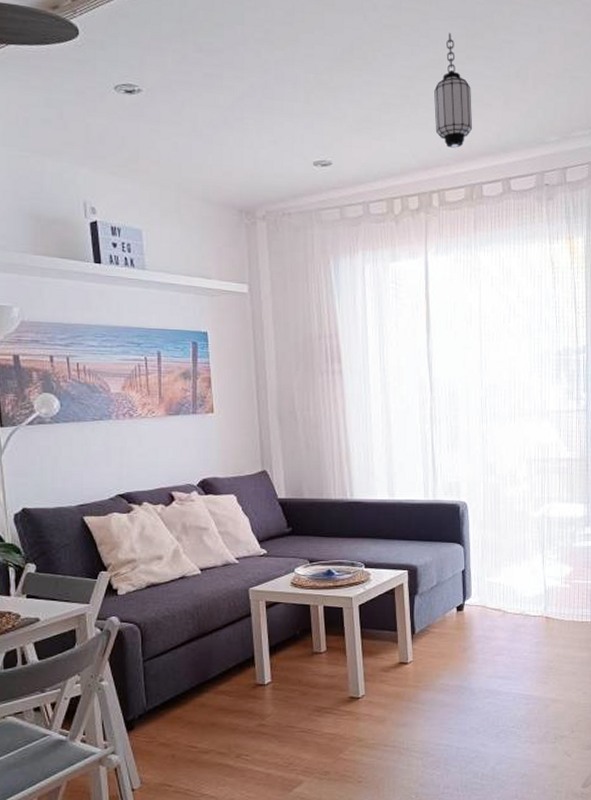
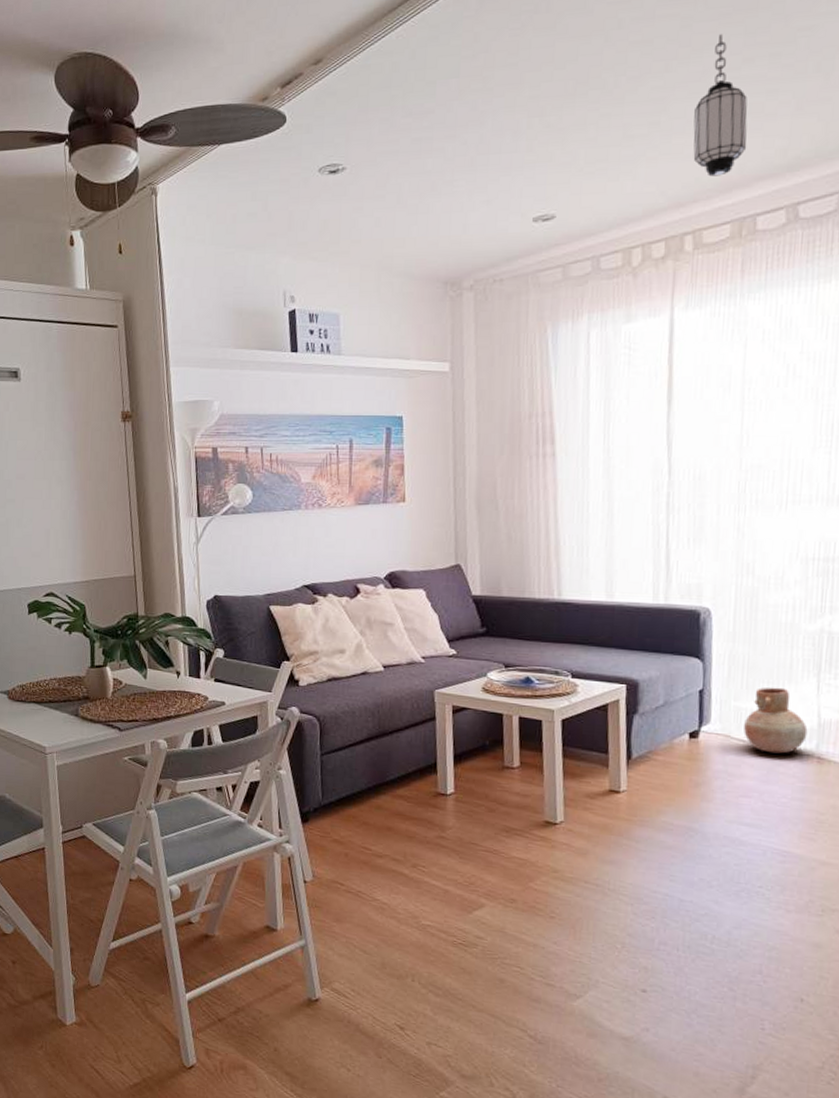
vase: none [495,564,538,617] -> present [744,687,808,754]

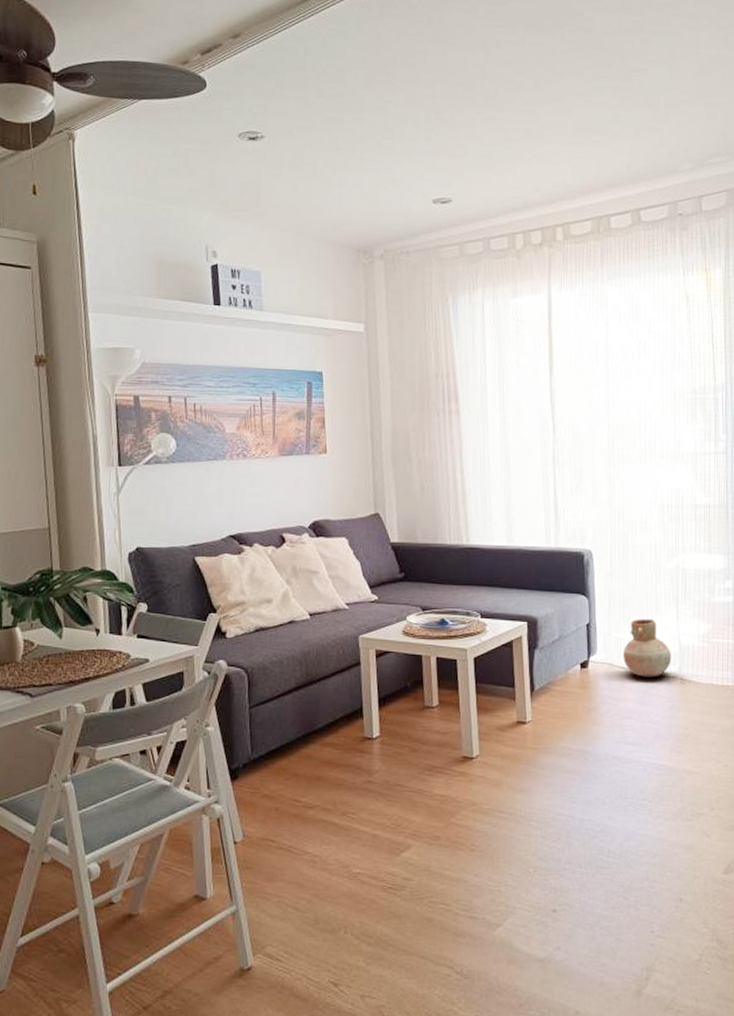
hanging lantern: present [693,34,748,177] -> none [559,65,600,180]

